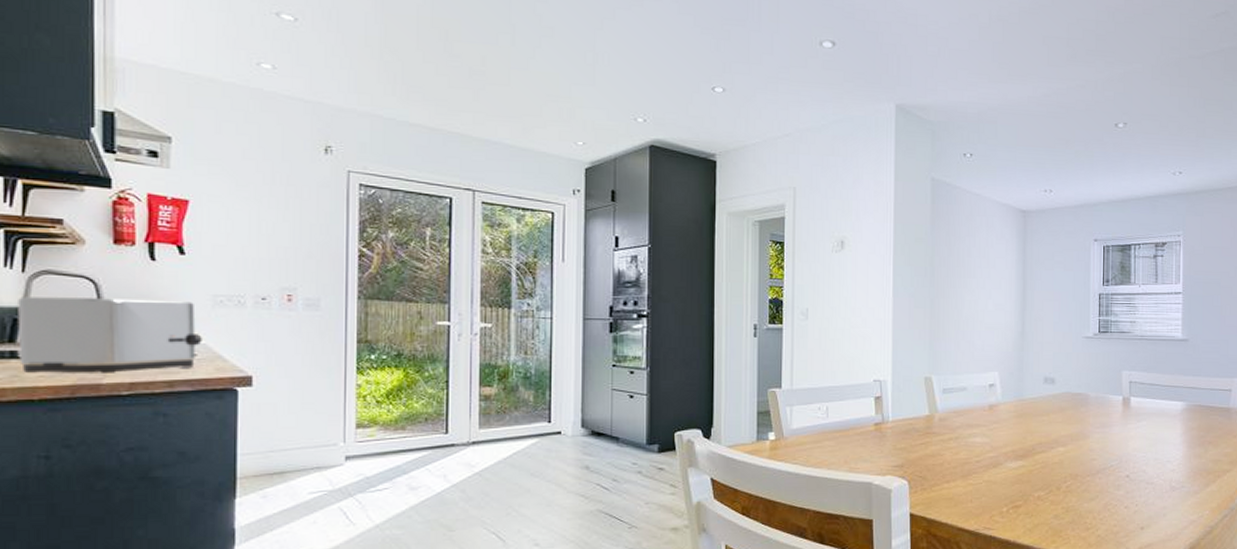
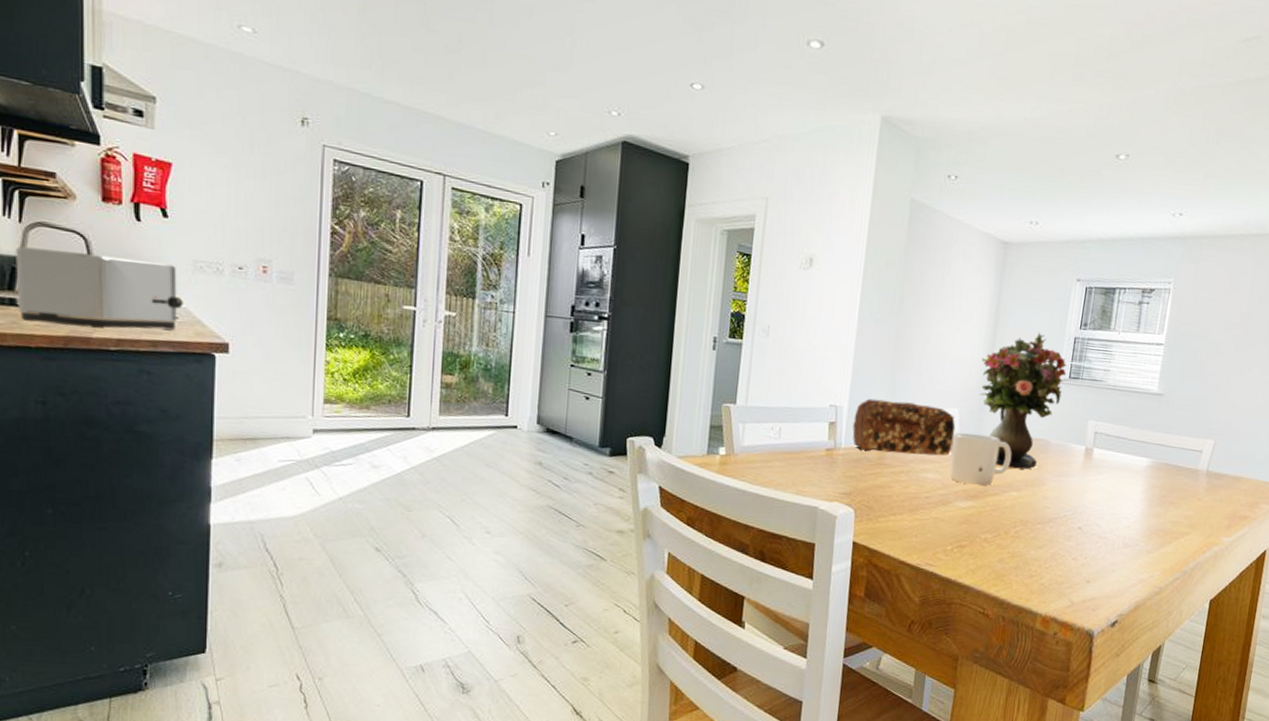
bread loaf: none [898,370,997,421] -> present [852,398,956,456]
mug: none [995,394,1054,444] -> present [949,432,1012,485]
bouquet: none [1014,291,1095,424] -> present [979,332,1067,470]

